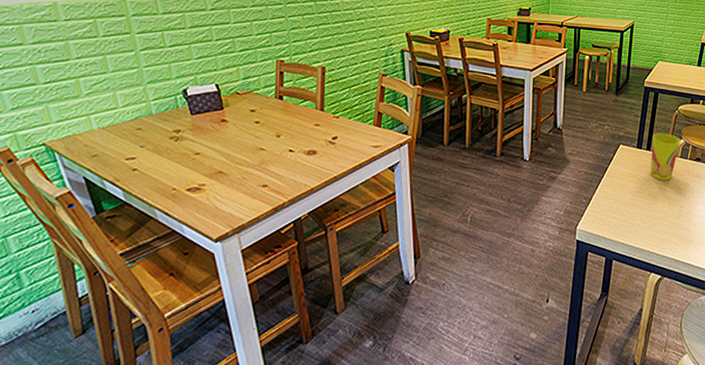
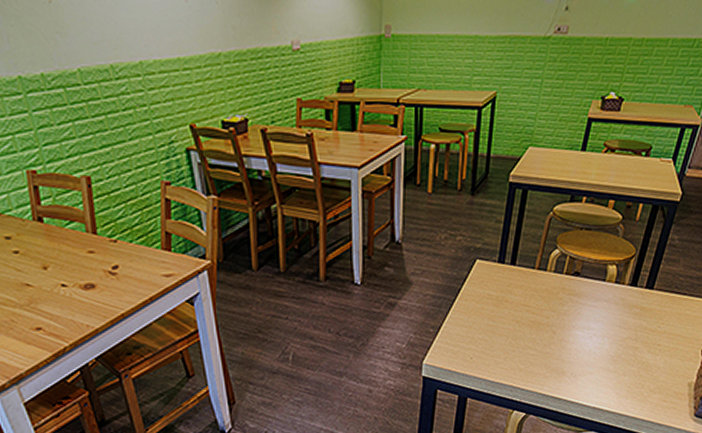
cup: present [650,133,681,180] -> none [515,242,556,301]

